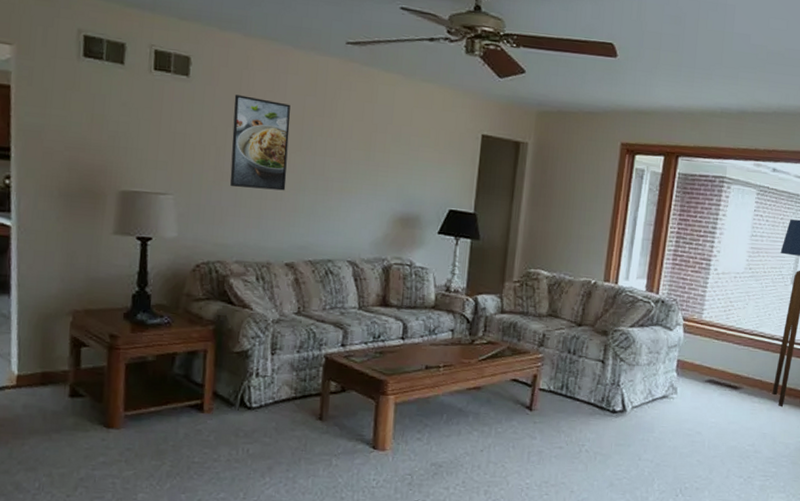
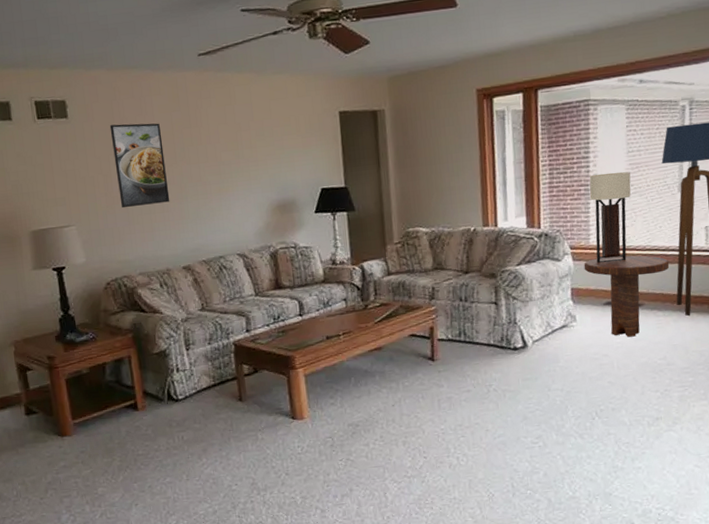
side table: none [693,334,772,419] -> present [584,255,670,337]
table lamp: none [705,251,751,342] -> present [589,172,631,263]

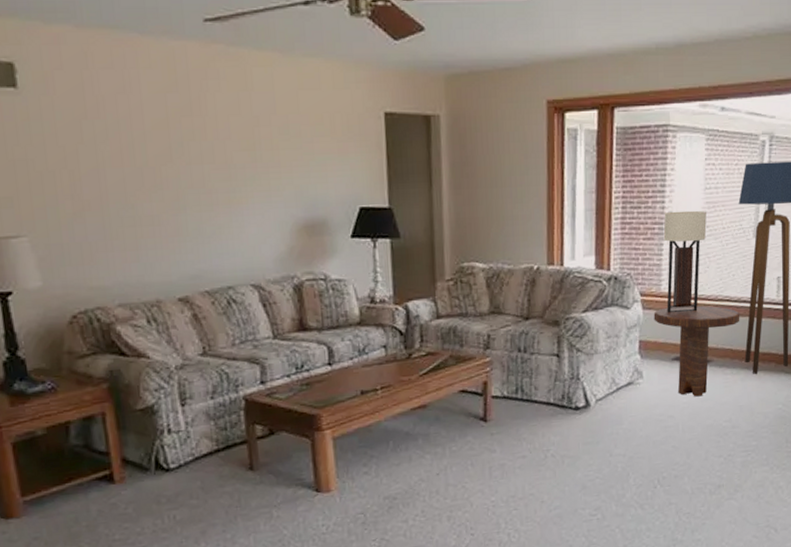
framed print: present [109,123,170,208] -> none [78,102,163,217]

